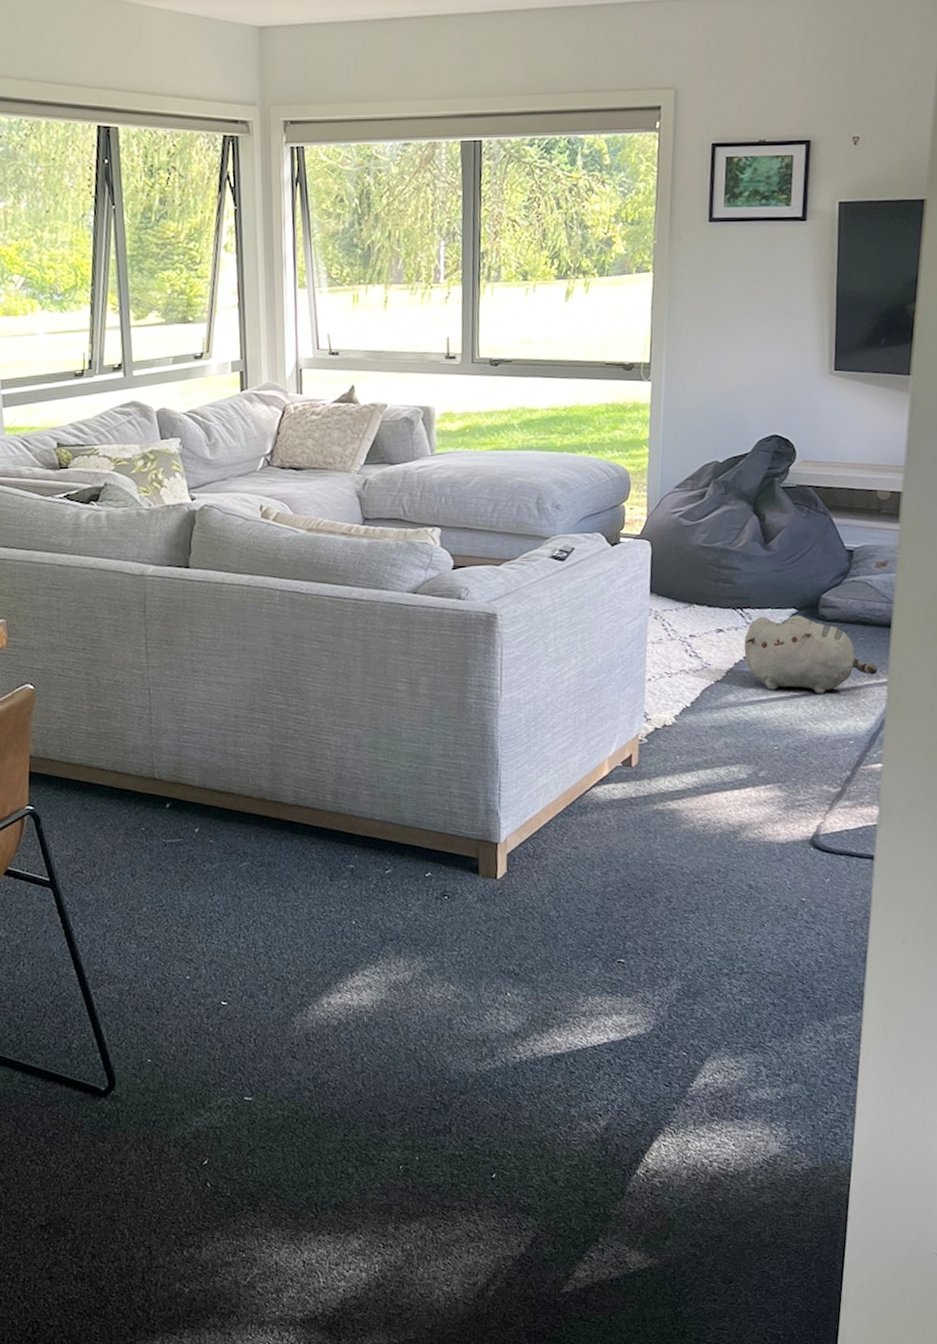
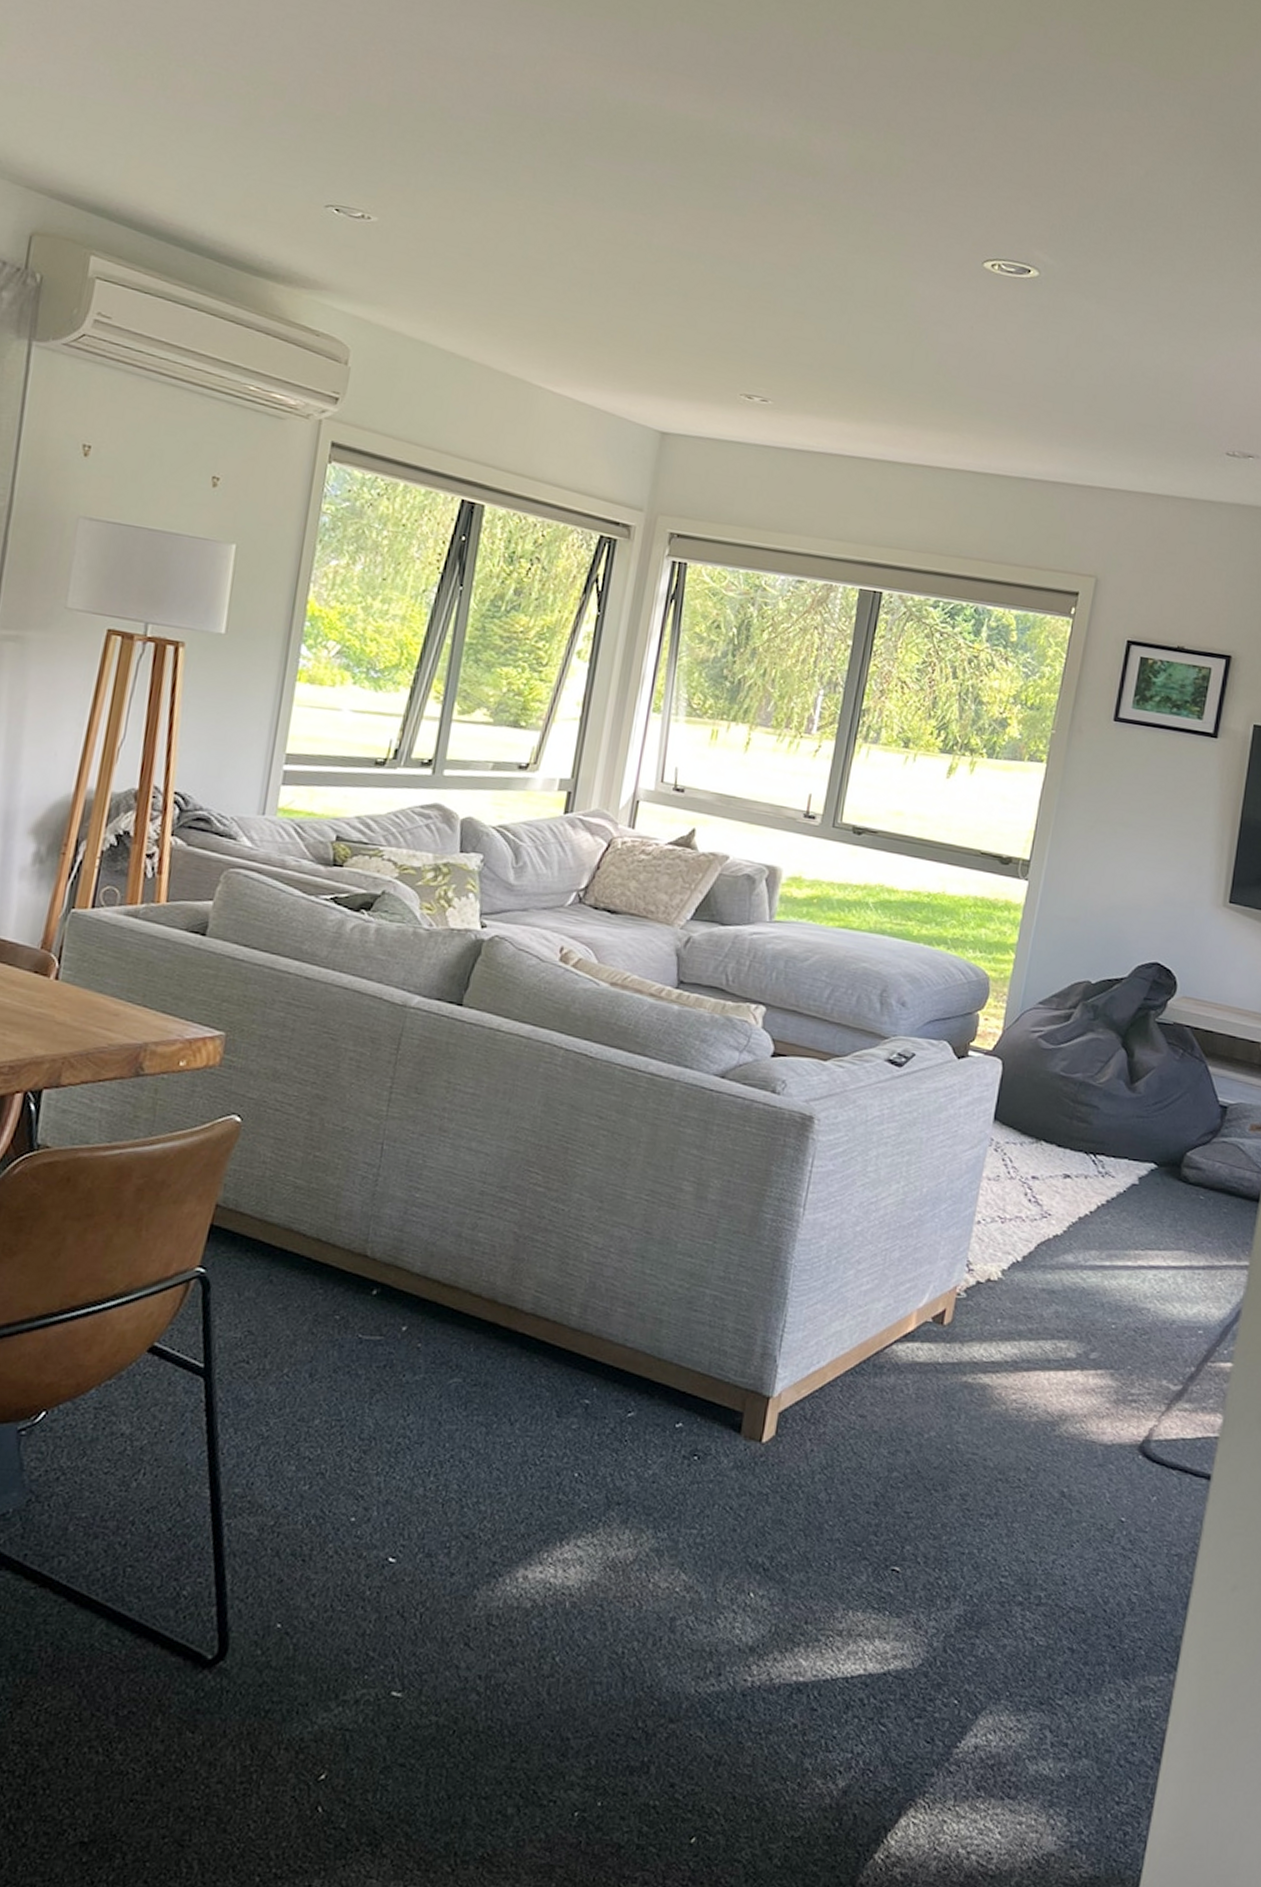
plush toy: present [744,615,877,694] -> none [1091,1166,1239,1269]

